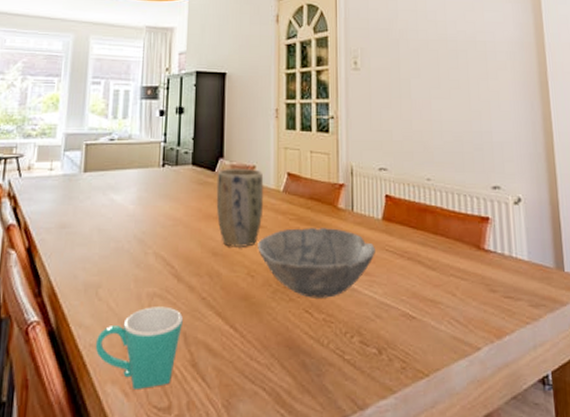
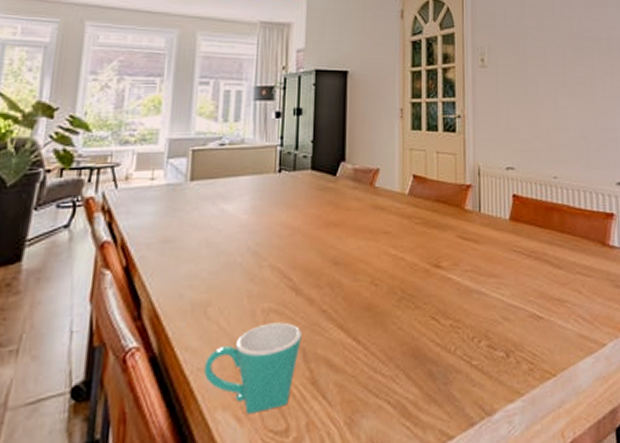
plant pot: present [216,168,264,247] -> none [337,171,388,255]
bowl: present [258,228,375,298] -> none [382,230,503,304]

